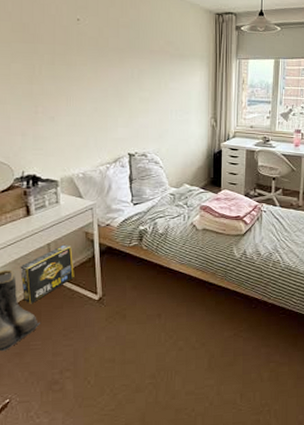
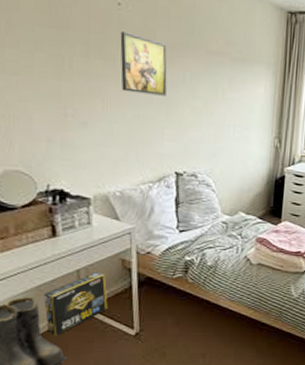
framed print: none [80,41,119,91] -> present [120,31,168,96]

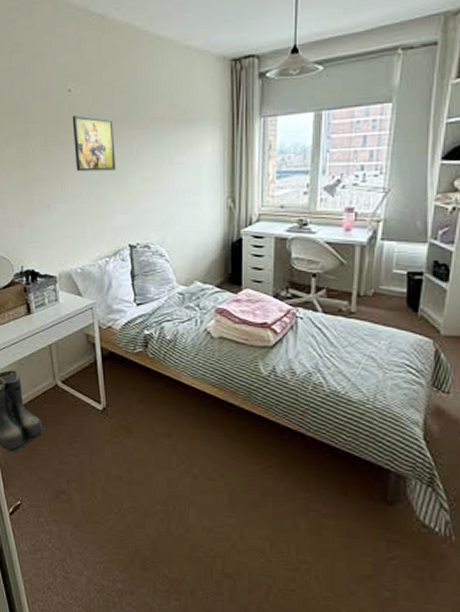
box: present [44,272,108,336] -> none [24,347,77,408]

